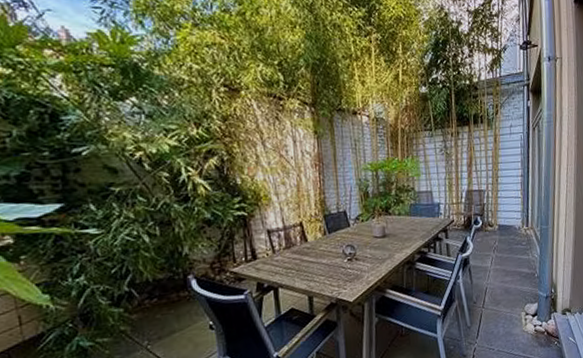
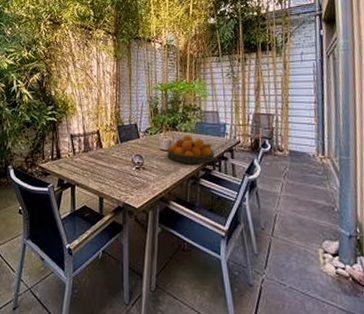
fruit bowl: none [380,218,430,249] -> present [167,134,215,164]

